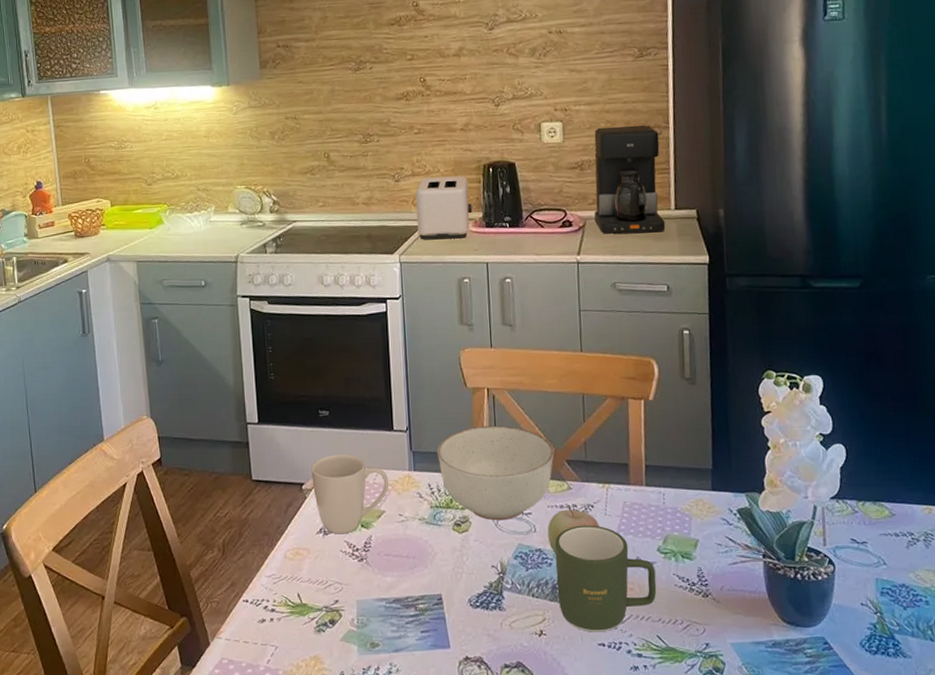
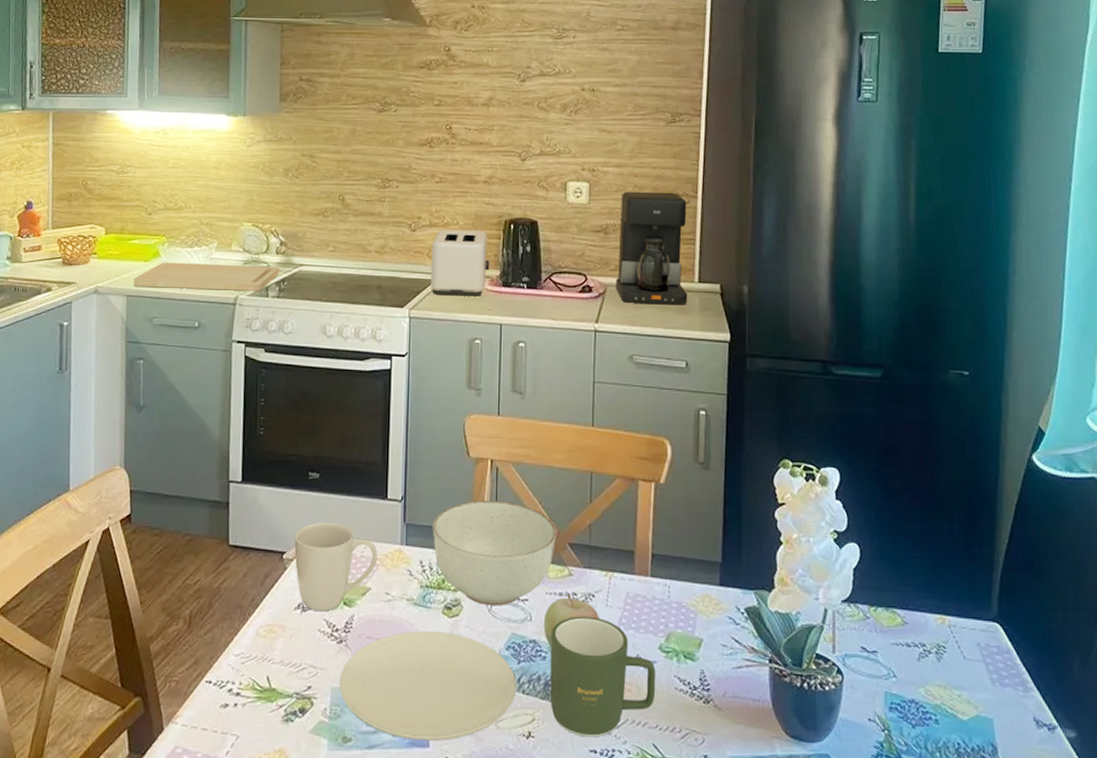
cutting board: none [141,224,275,253] -> present [133,262,279,291]
plate: none [363,545,527,643] -> present [339,630,516,741]

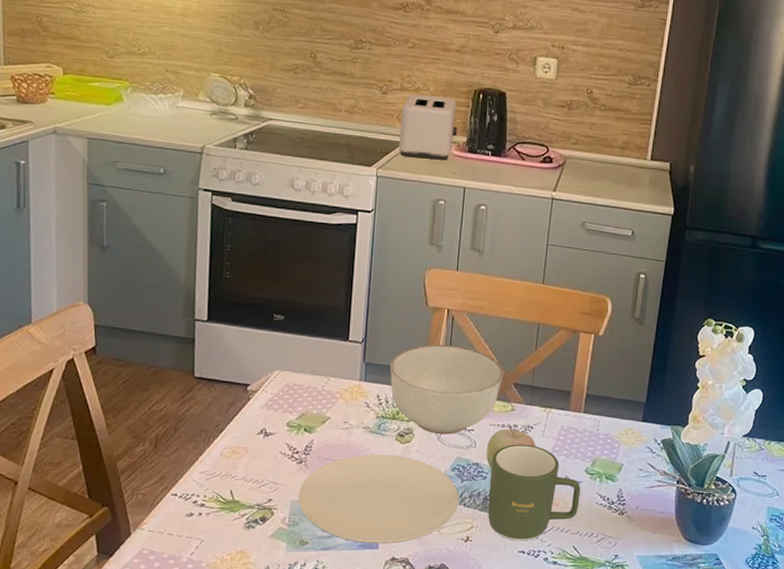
cutting board: present [133,262,279,291] -> none [95,107,248,142]
mug: present [294,521,378,612] -> none [258,358,338,437]
coffee maker: present [615,191,688,305] -> none [574,70,647,180]

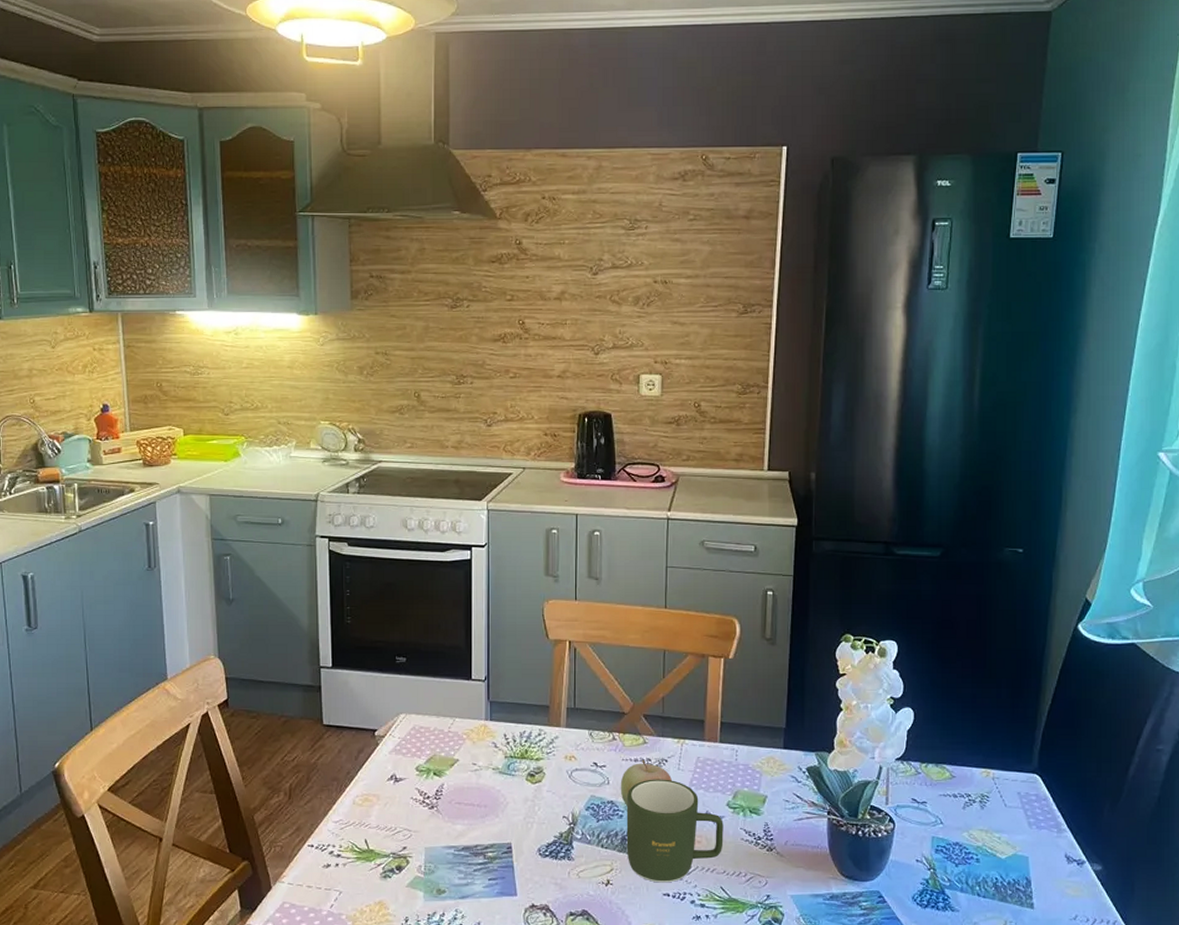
plate: present [298,454,459,544] -> none [432,795,596,891]
bowl: present [389,344,504,435] -> none [514,678,632,772]
toaster: present [399,93,458,160] -> none [507,423,565,488]

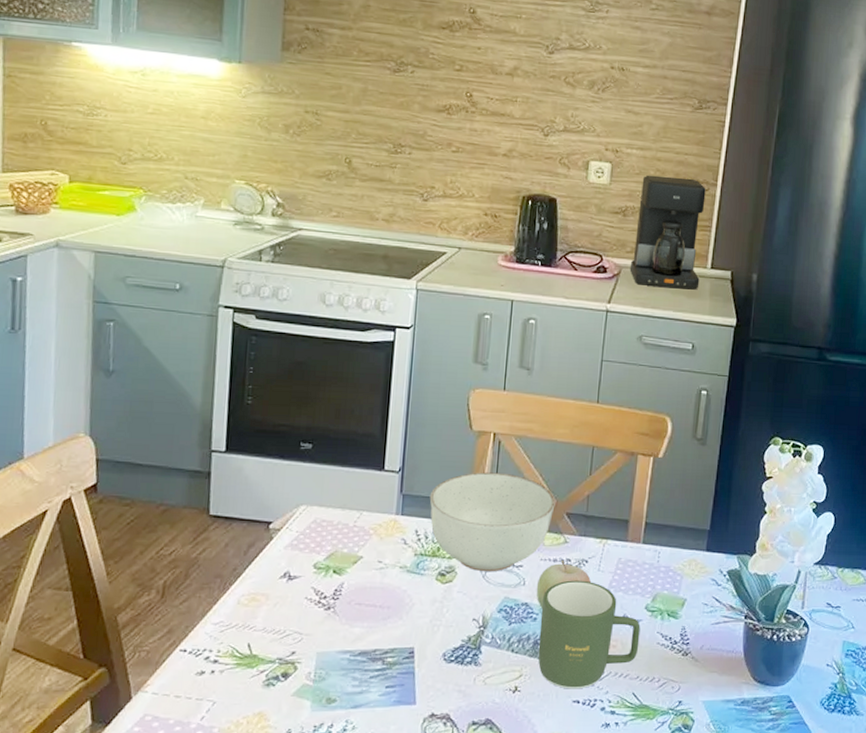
bowl: none [514,678,632,772] -> present [429,472,556,572]
coffee maker: none [687,383,757,493] -> present [629,175,706,290]

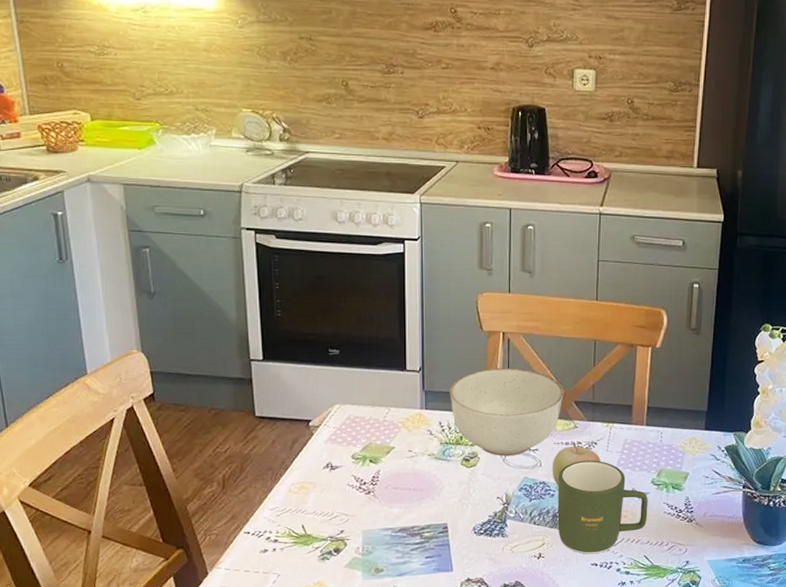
coffee maker: present [629,175,706,290] -> none [619,79,689,189]

